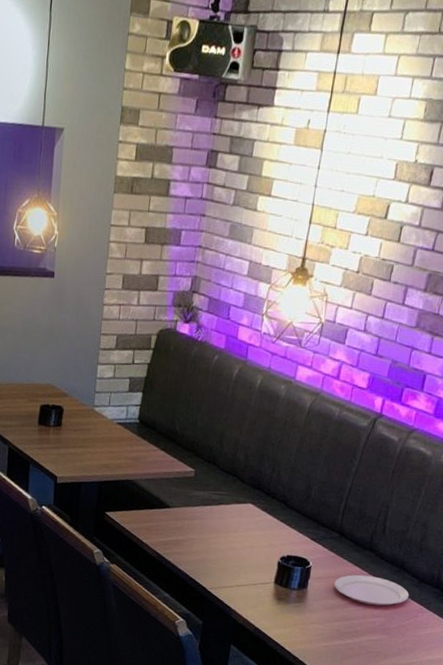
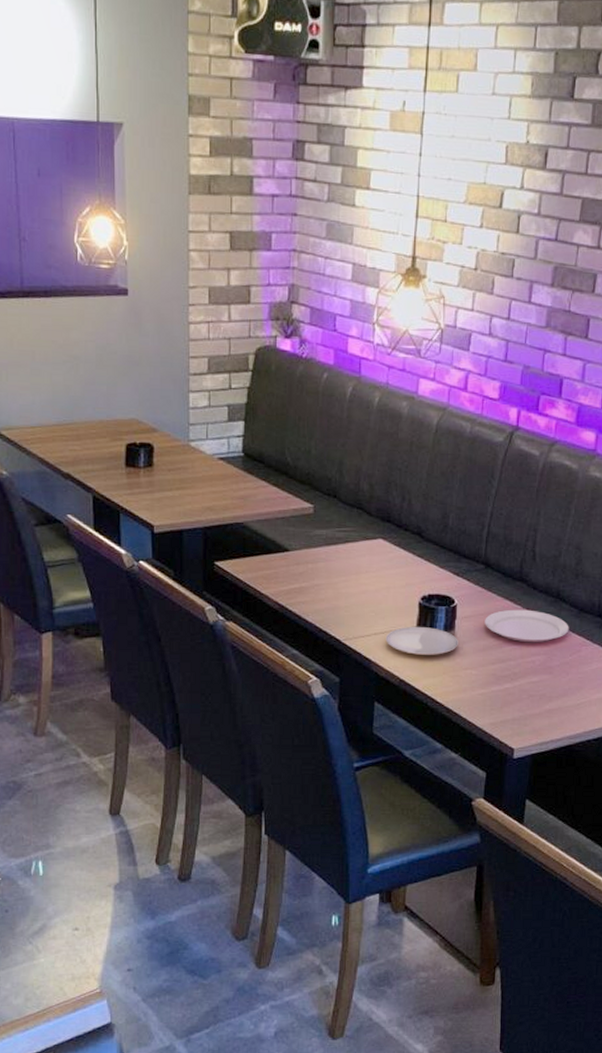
plate: none [246,582,310,609] -> present [385,626,458,655]

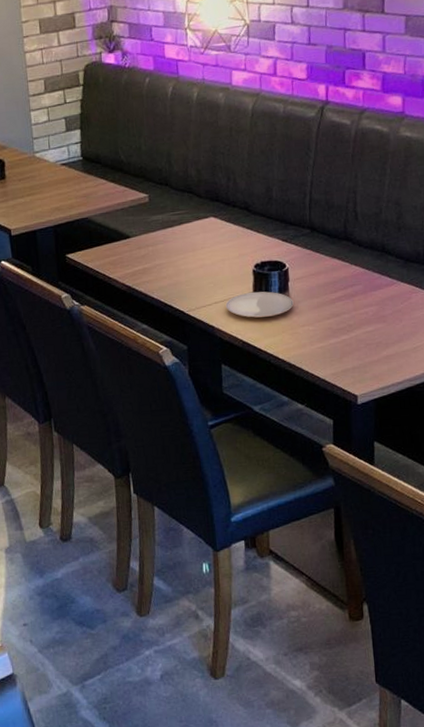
plate: present [485,609,569,643] -> none [316,265,398,296]

